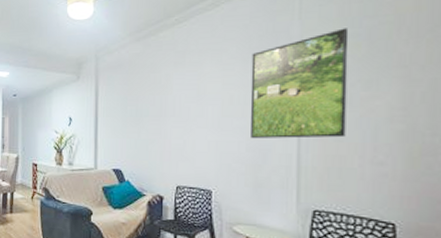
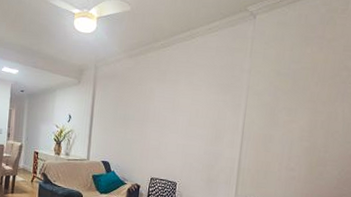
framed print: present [250,28,349,139] -> none [208,68,282,149]

